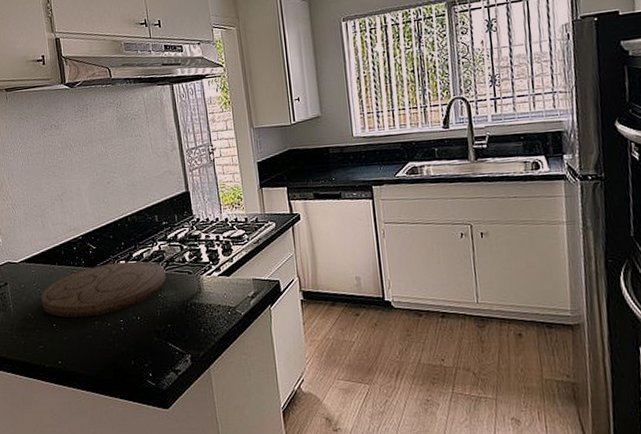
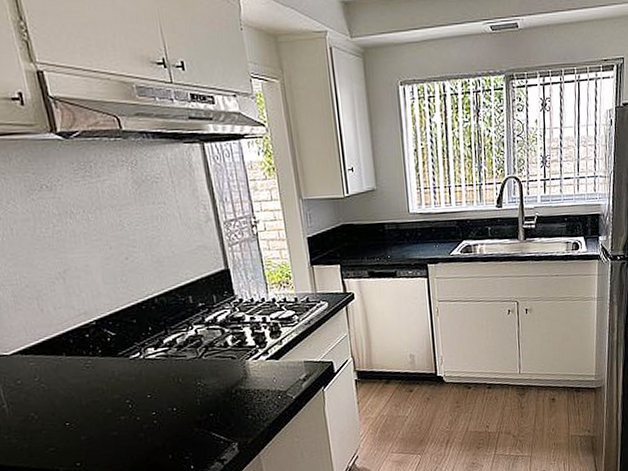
cutting board: present [41,261,166,318] -> none [46,347,206,415]

